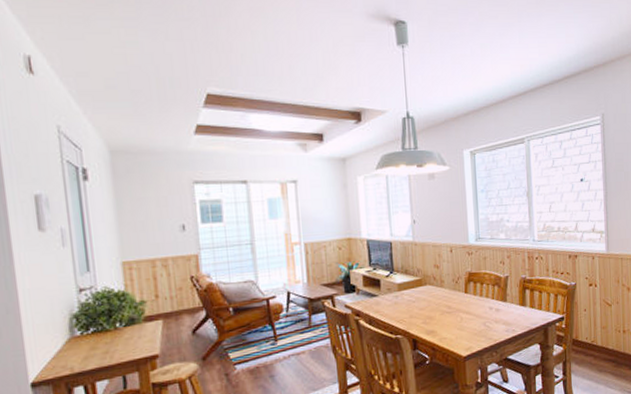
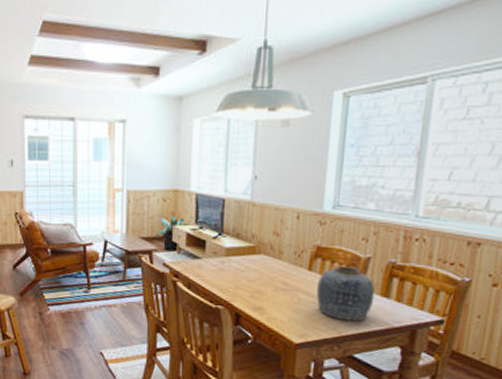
vase: none [473,285,515,330] -> present [316,266,375,321]

